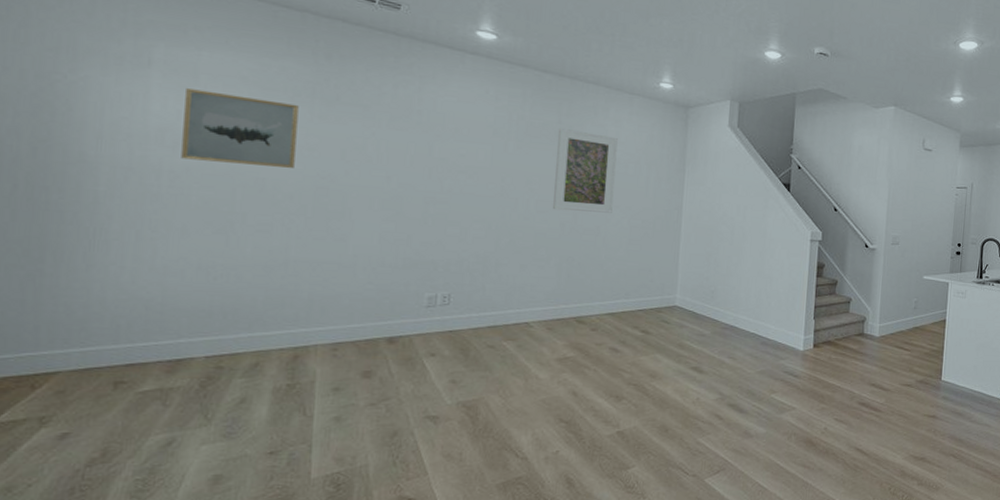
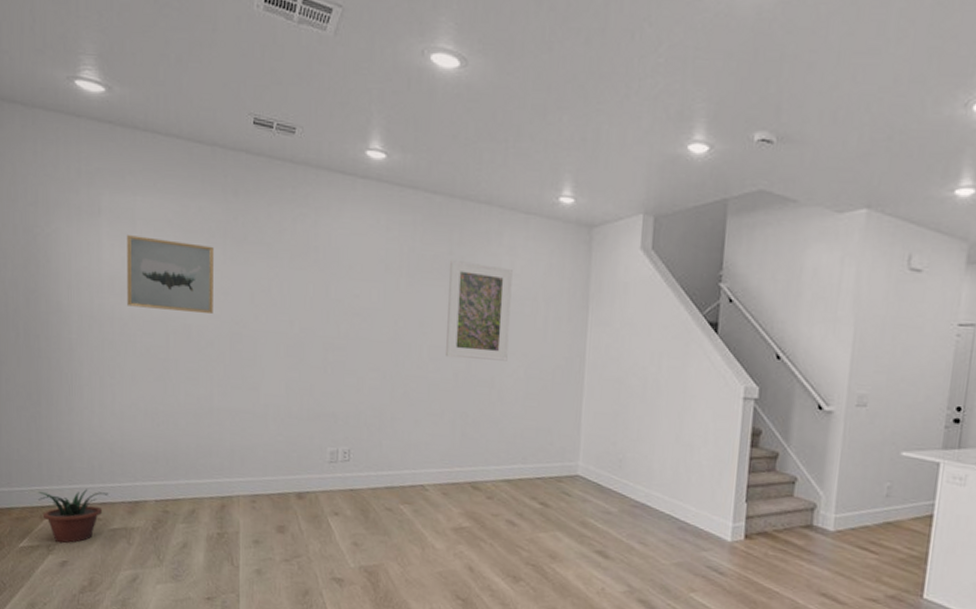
potted plant: none [30,351,140,414] -> present [38,489,109,543]

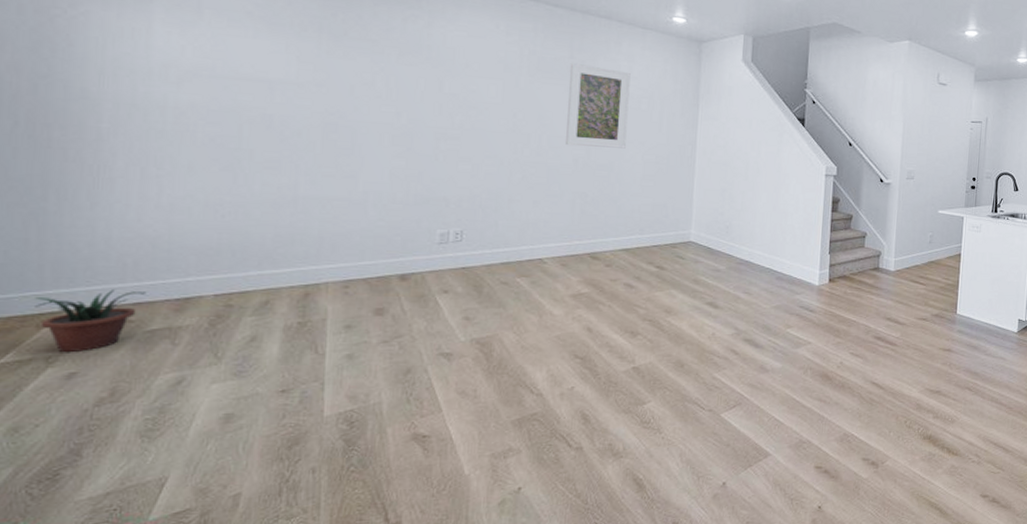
wall art: present [127,235,214,313] -> none [186,23,306,104]

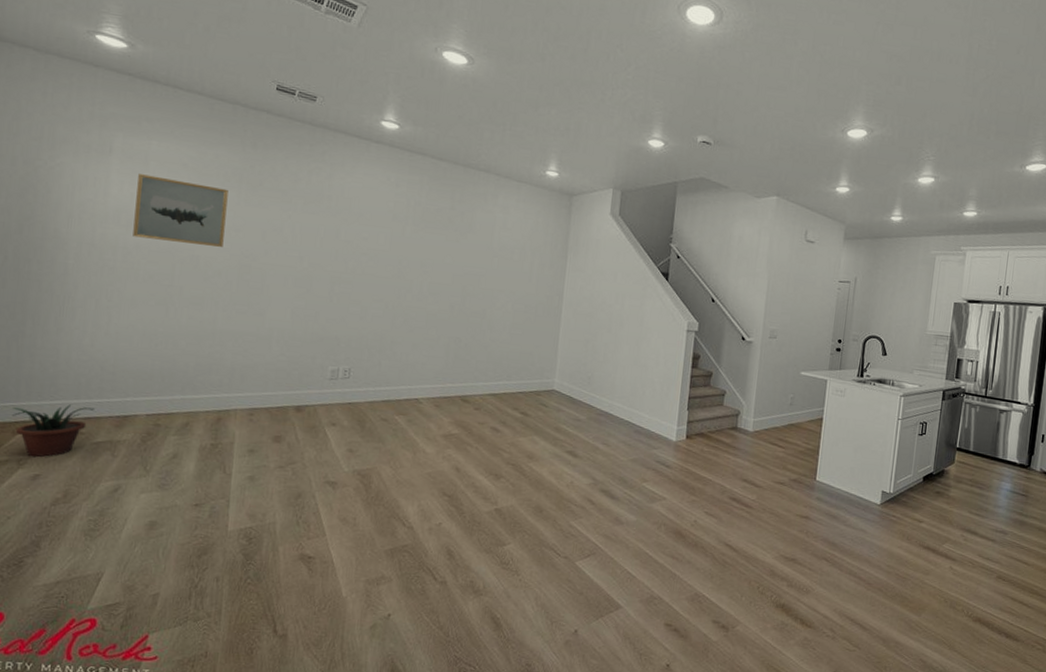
wall art: none [186,23,306,104] -> present [133,174,228,247]
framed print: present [566,62,631,149] -> none [444,213,505,297]

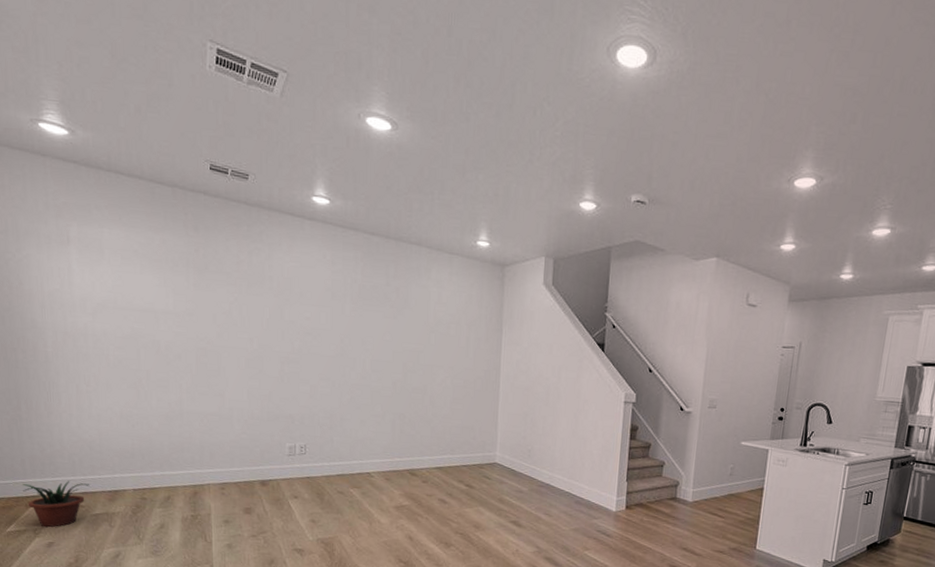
wall art: present [133,174,228,247] -> none [96,262,179,331]

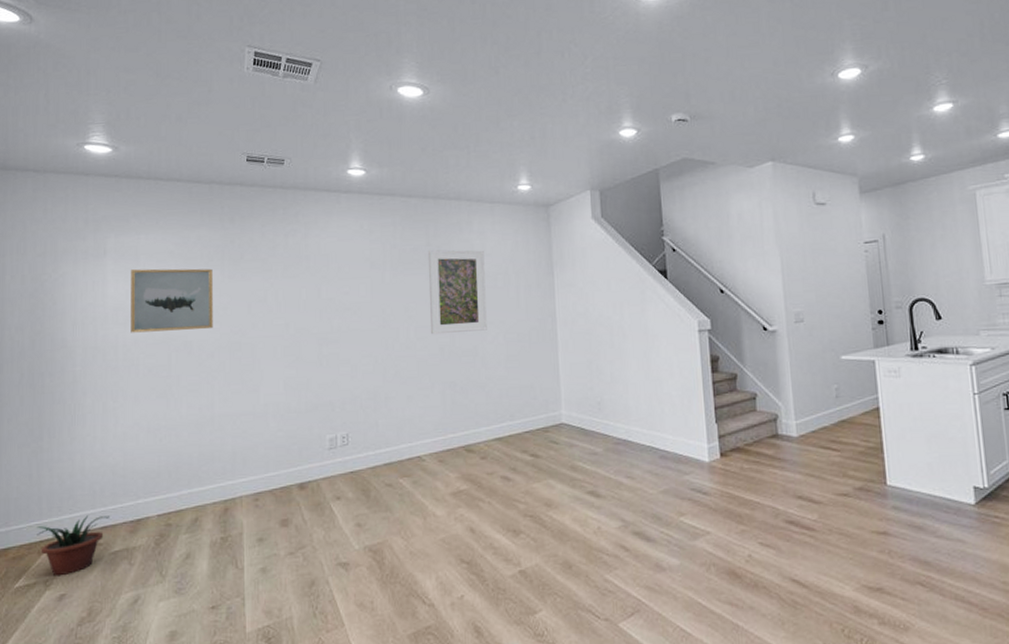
wall art: none [96,262,179,331] -> present [131,268,213,333]
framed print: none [386,289,440,373] -> present [429,249,487,335]

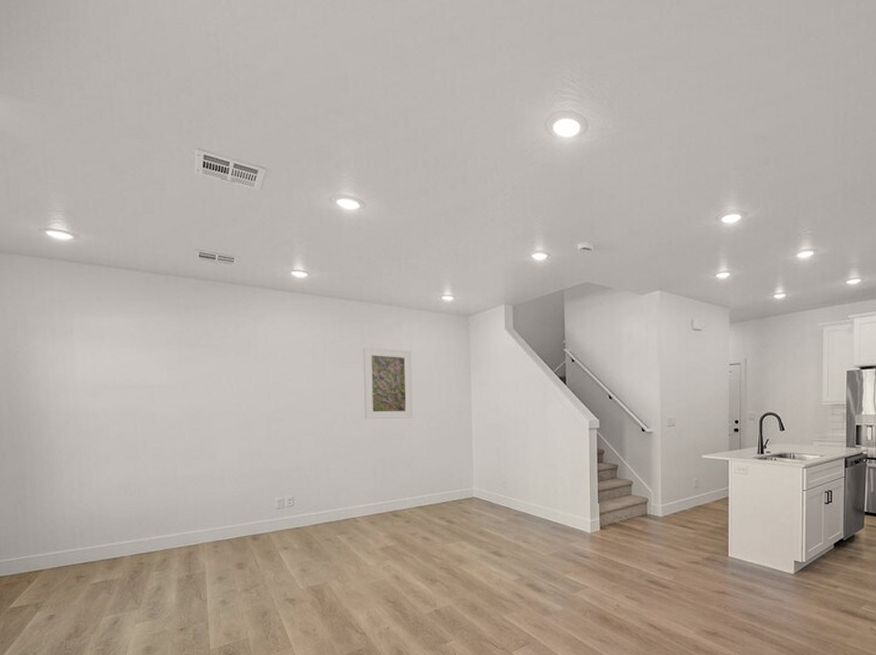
potted plant: present [37,515,111,577] -> none [25,553,90,601]
wall art: present [131,268,213,333] -> none [97,348,173,403]

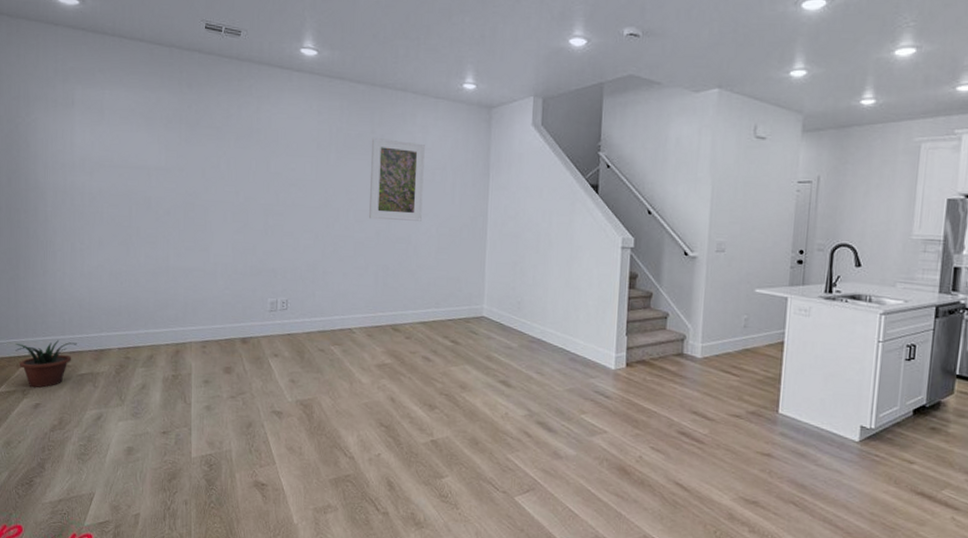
potted plant: none [25,553,90,601] -> present [15,340,78,388]

